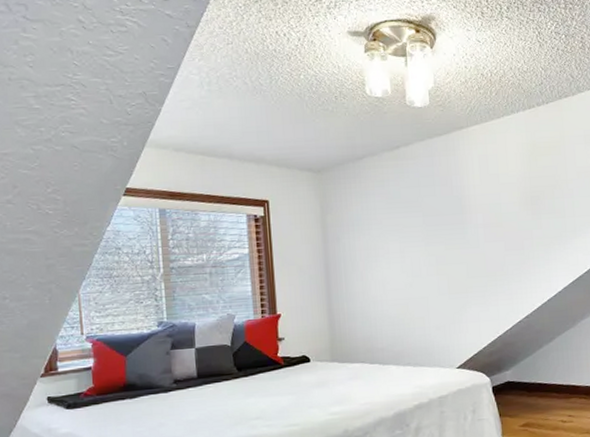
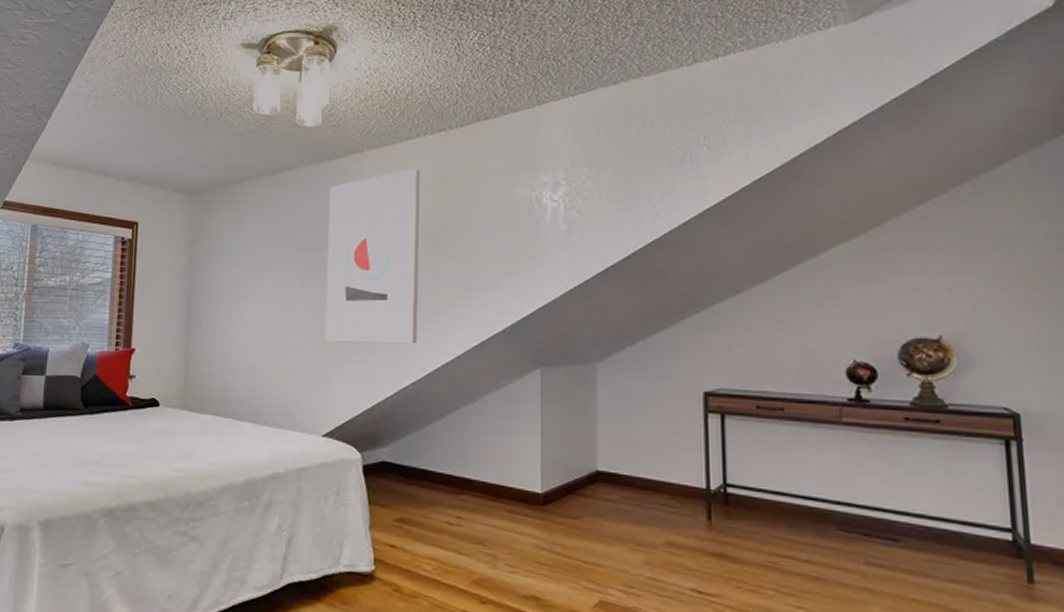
wall art: none [442,139,527,291] -> present [324,168,420,344]

